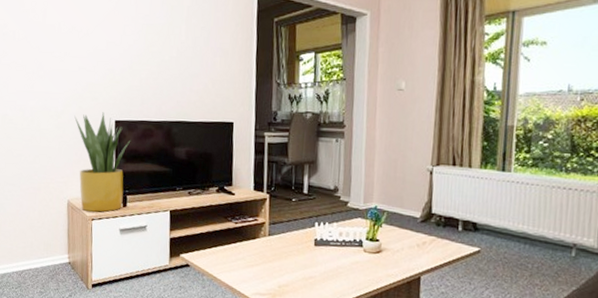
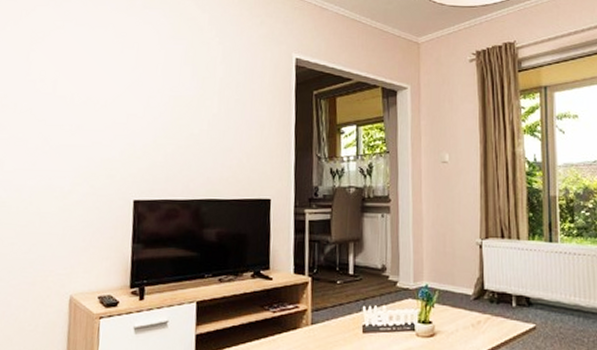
planter: present [74,112,131,213] -> none [84,191,152,309]

